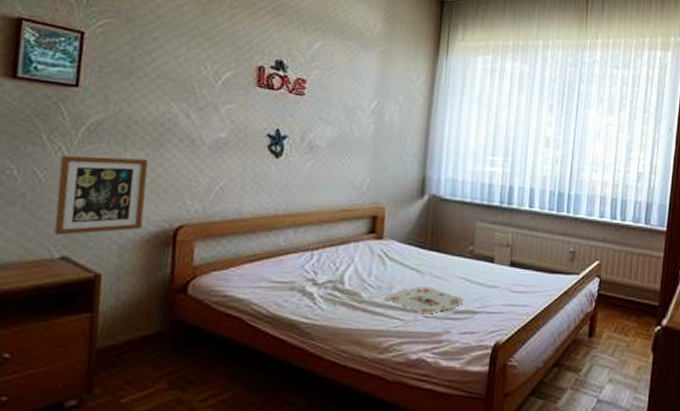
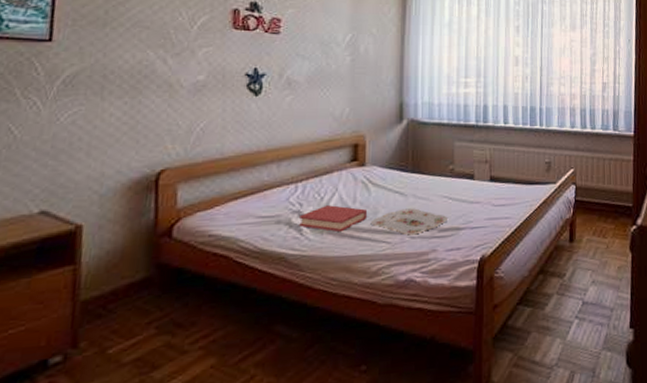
picture frame: present [54,155,149,235] -> none [31,108,127,190]
hardback book: none [313,276,383,305] -> present [299,205,368,233]

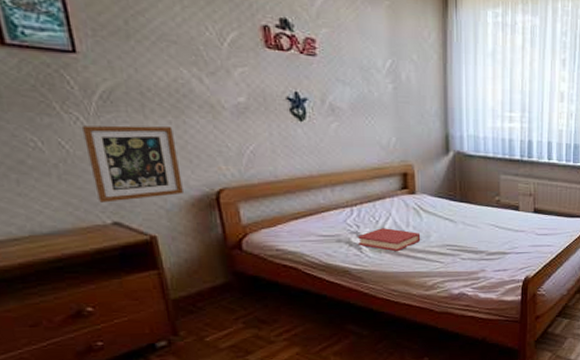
picture frame: none [31,108,127,190] -> present [81,125,183,203]
serving tray: present [370,208,449,235] -> none [424,234,496,257]

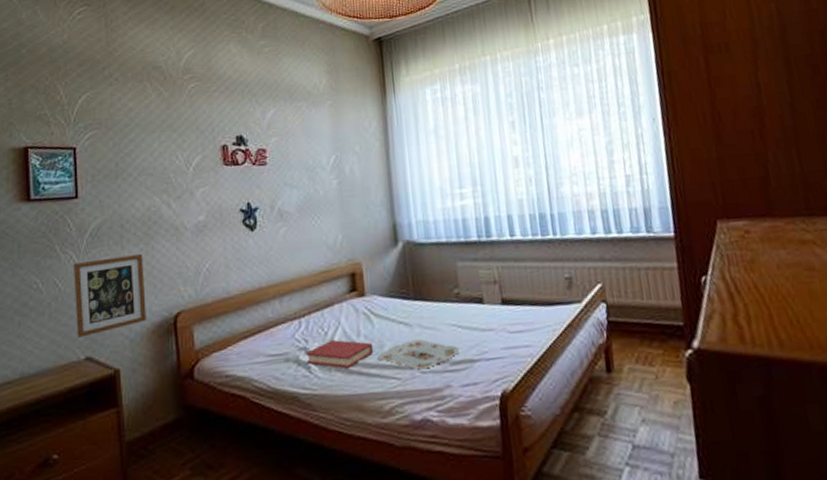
serving tray: none [424,234,496,257] -> present [377,339,460,370]

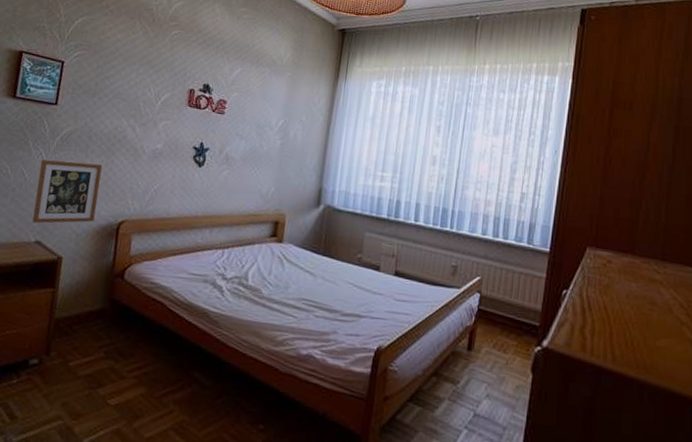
hardback book: present [307,340,374,369] -> none [222,273,280,300]
serving tray: present [377,339,460,370] -> none [281,287,351,315]

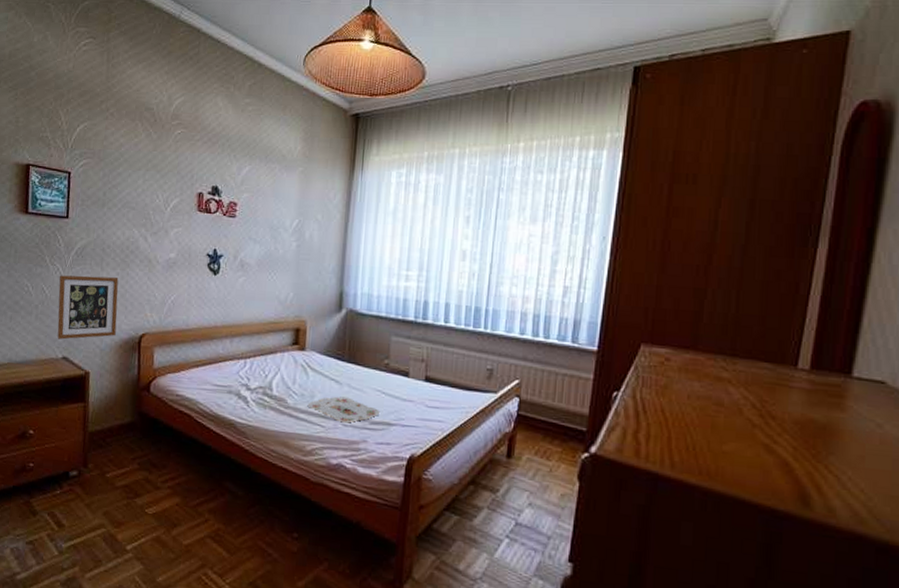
serving tray: none [281,287,351,315] -> present [307,396,381,423]

